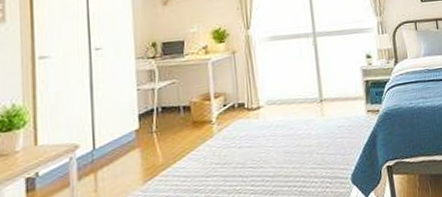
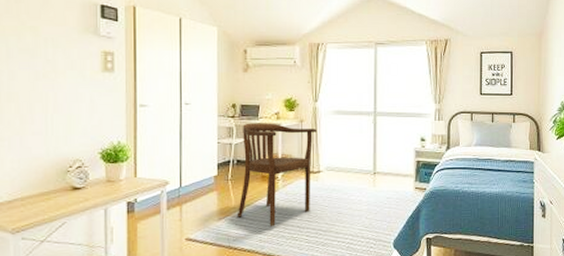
armchair: none [166,59,253,181] -> present [237,123,318,226]

